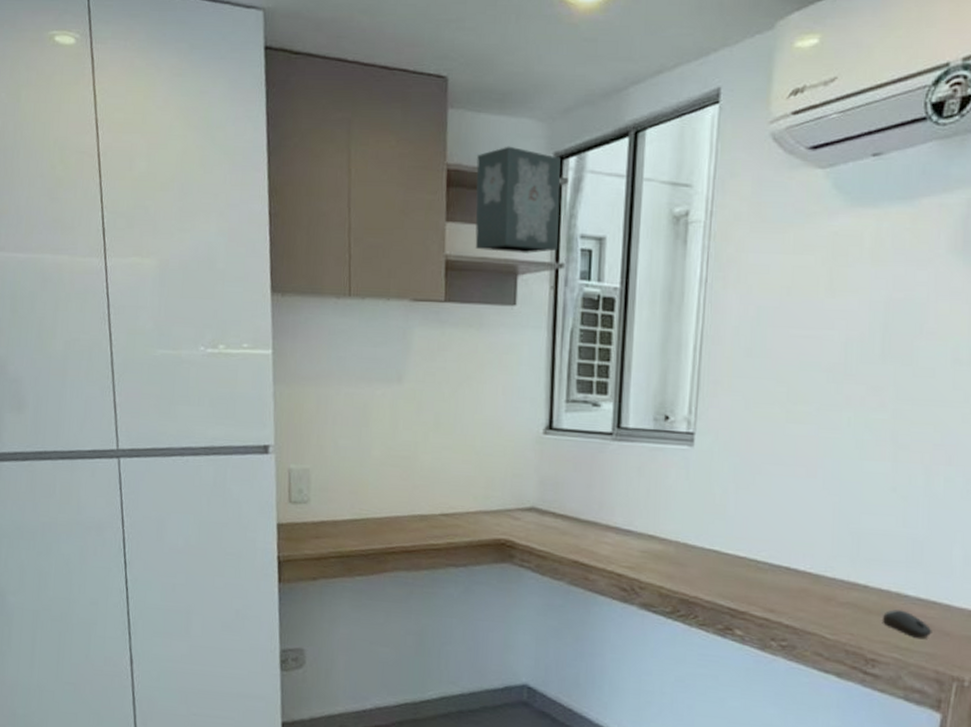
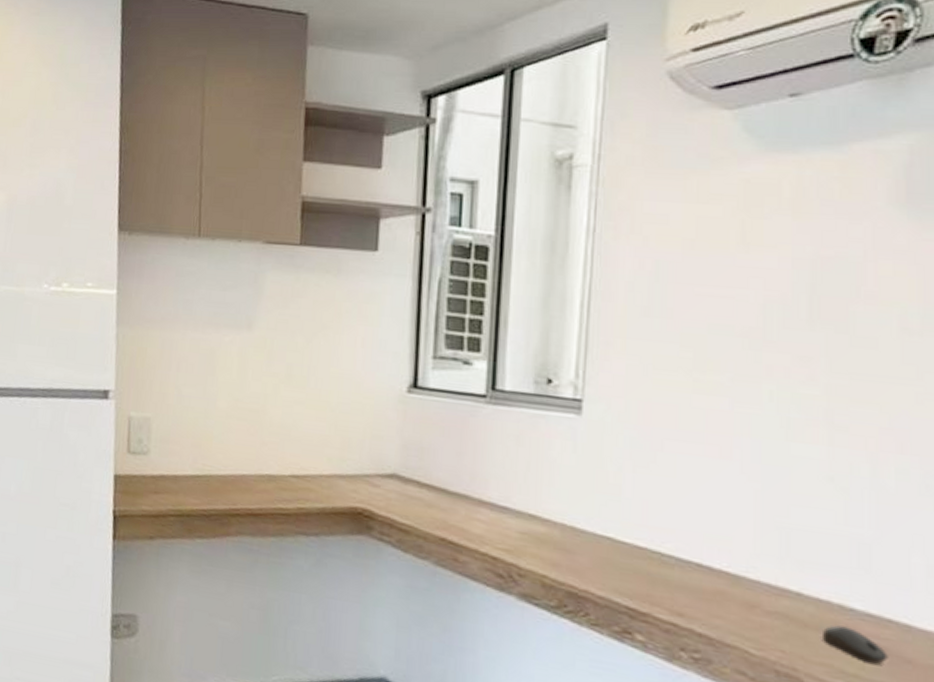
decorative box: present [475,146,561,253] -> none [334,84,429,196]

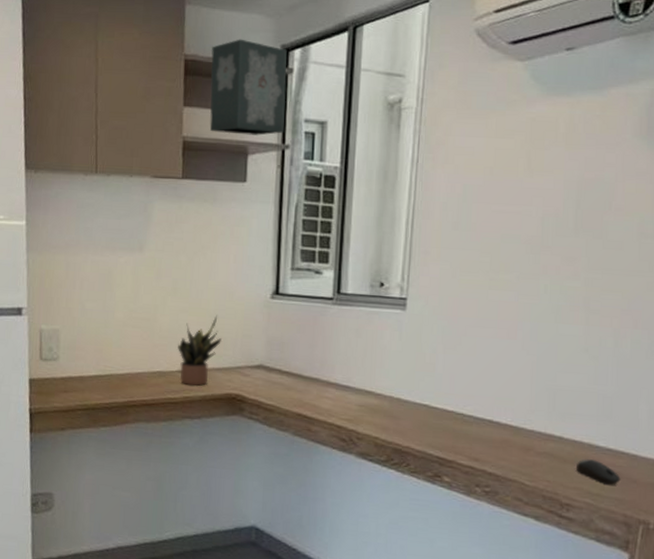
potted plant: none [291,409,345,496] -> present [178,315,222,387]
decorative box: none [334,84,429,196] -> present [209,39,287,136]

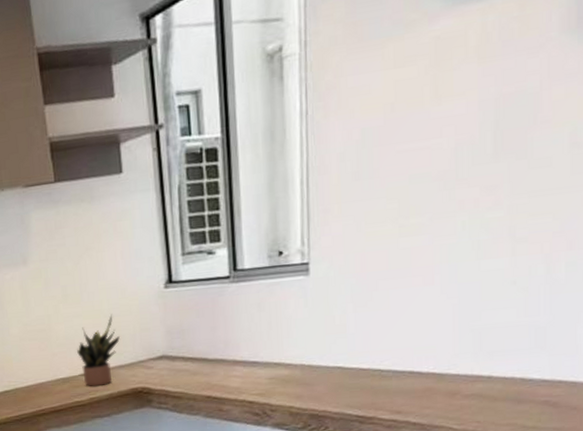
decorative box: present [209,39,287,136] -> none [64,16,156,127]
computer mouse: present [575,459,621,485] -> none [507,393,559,416]

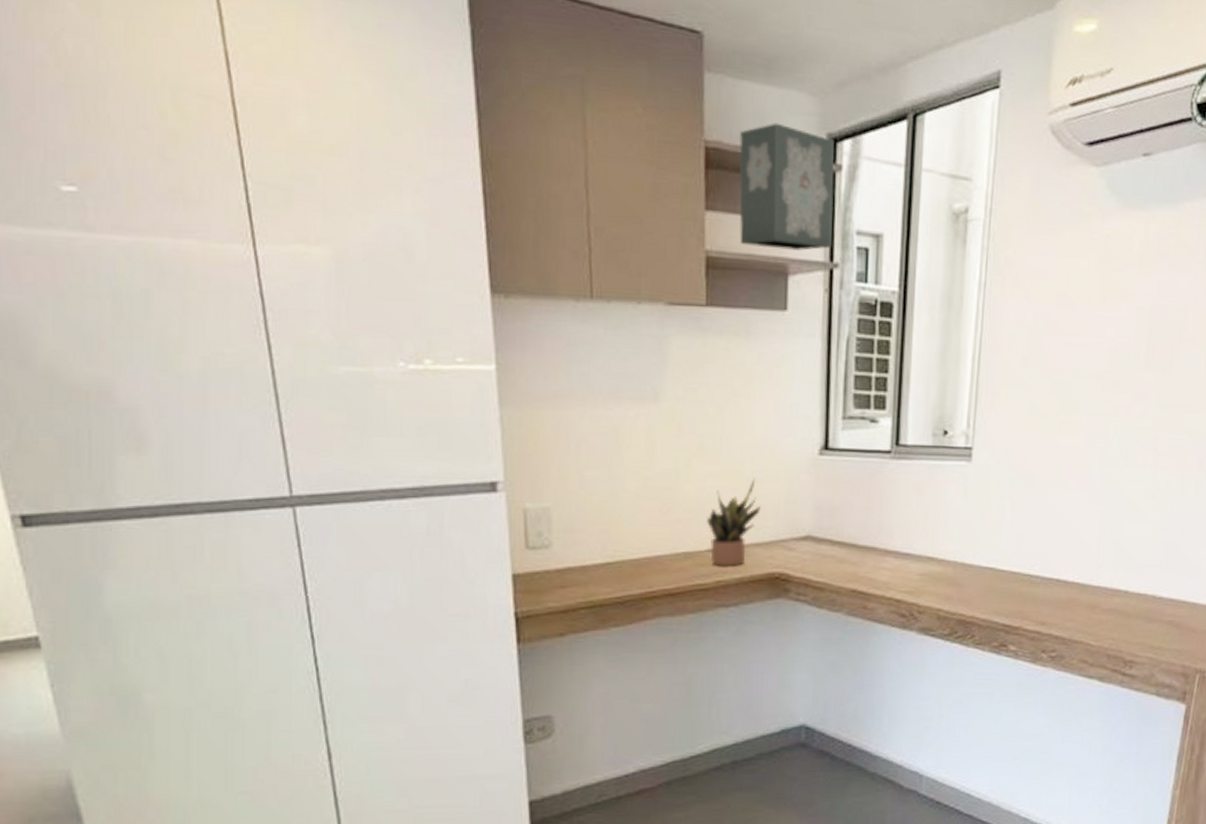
decorative box: none [64,16,156,127] -> present [739,122,835,251]

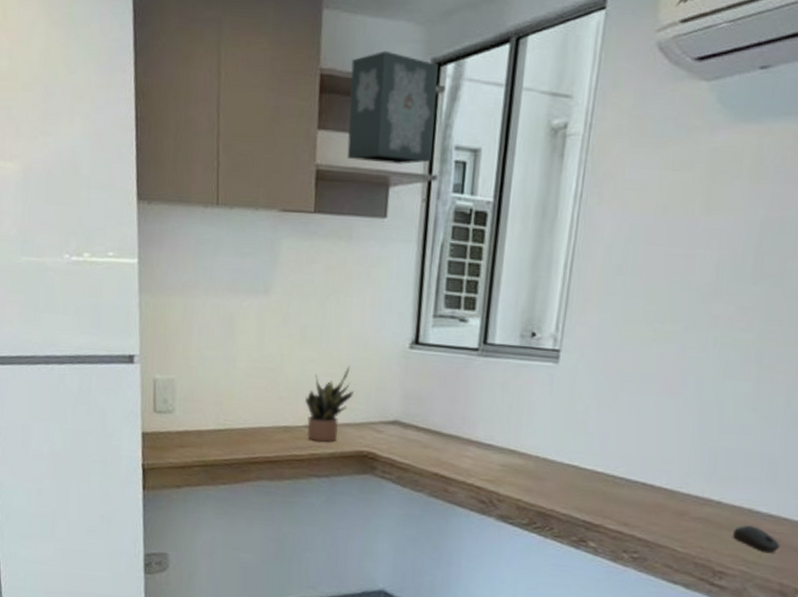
computer mouse: none [1139,612,1181,636] -> present [732,525,780,553]

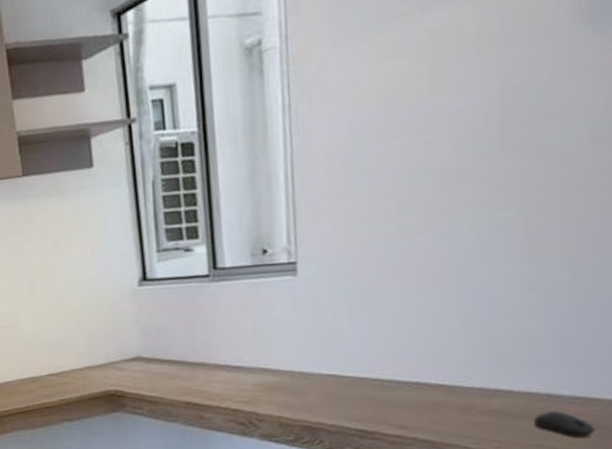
potted plant: present [305,365,354,443] -> none [45,312,91,388]
decorative box: present [347,50,438,164] -> none [34,13,128,121]

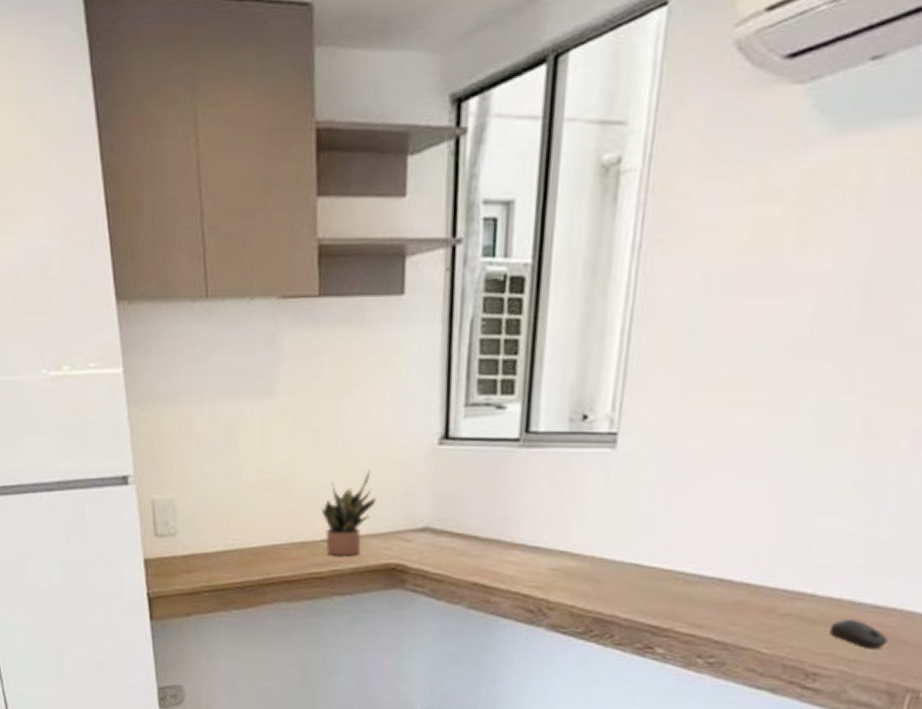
potted plant: none [45,312,91,388] -> present [322,469,376,557]

